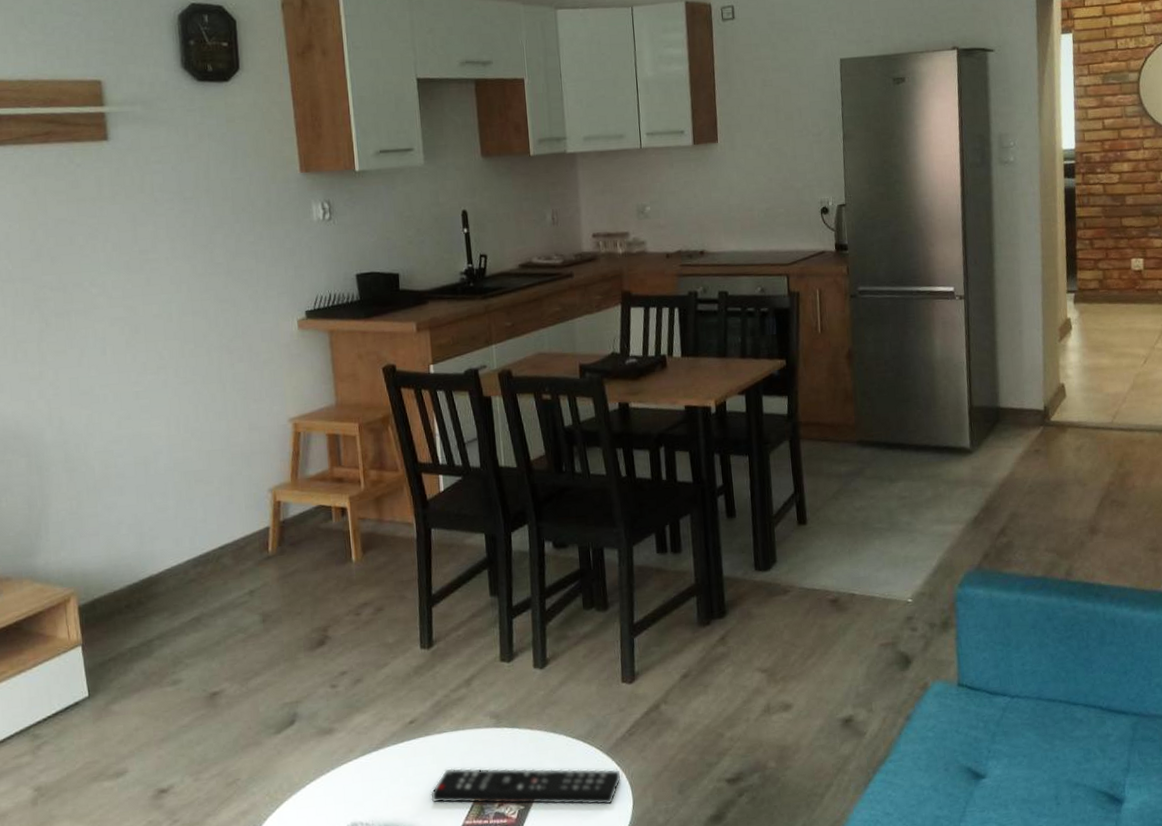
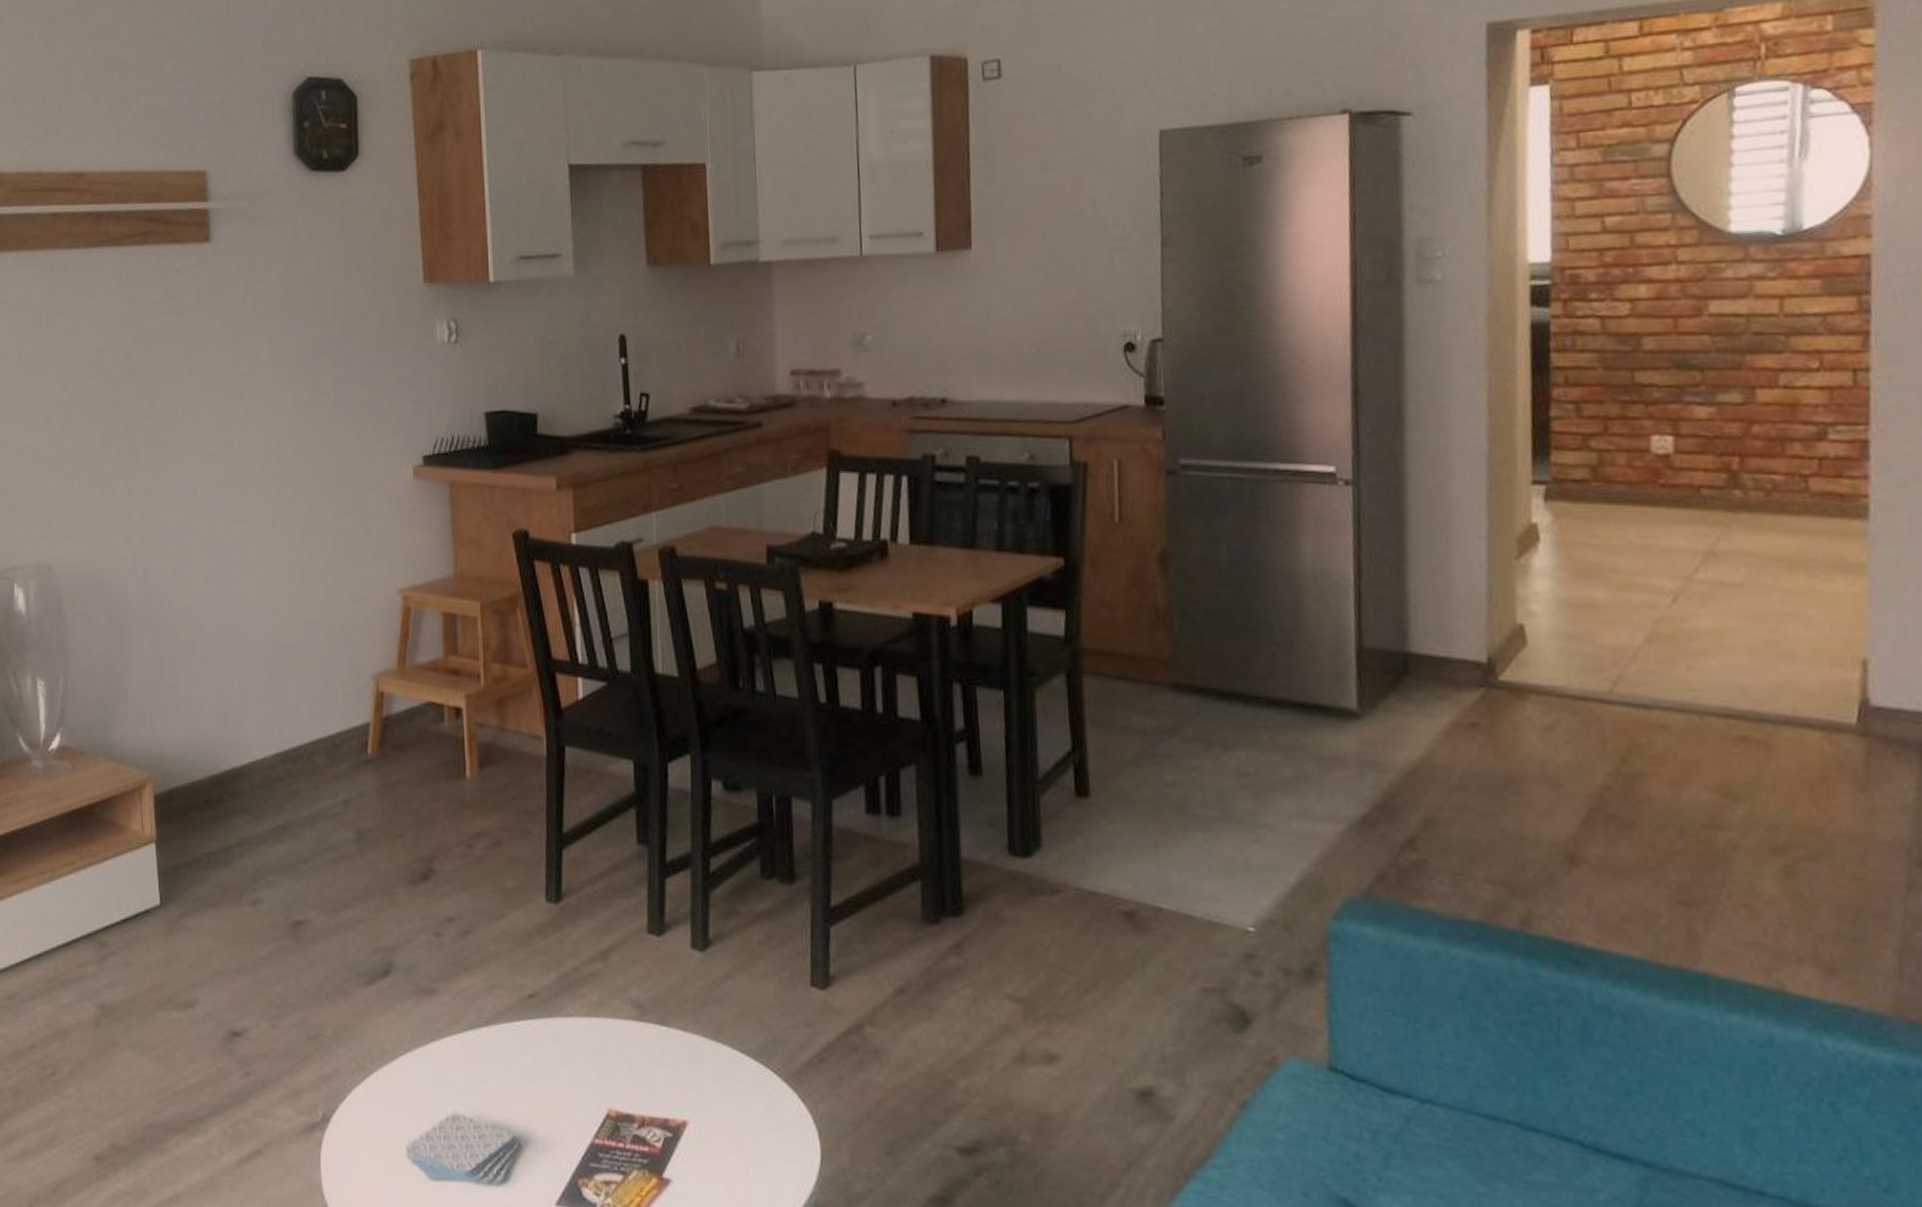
remote control: present [430,768,621,805] -> none [551,1065,806,1153]

